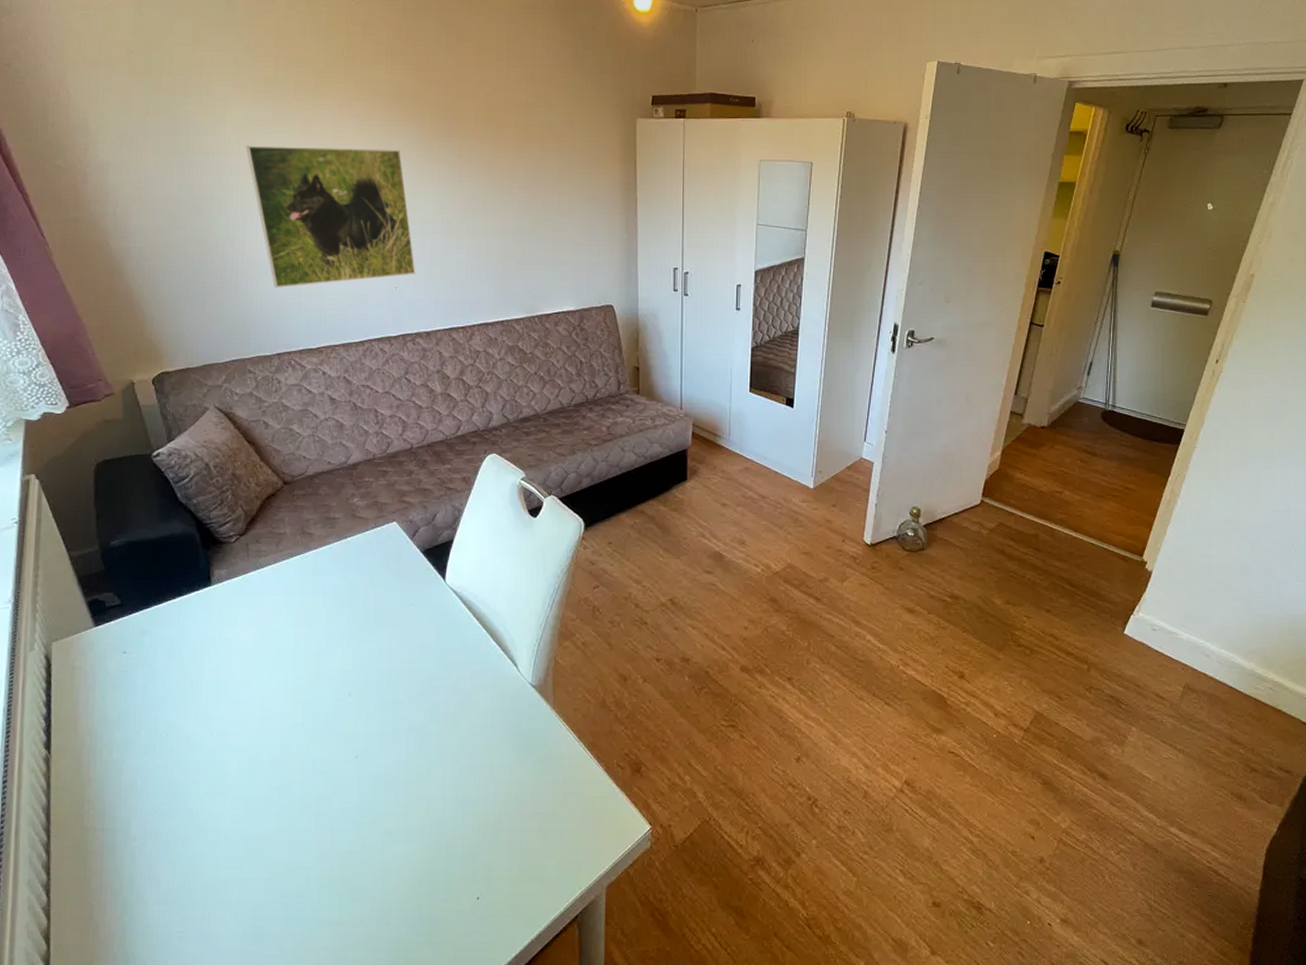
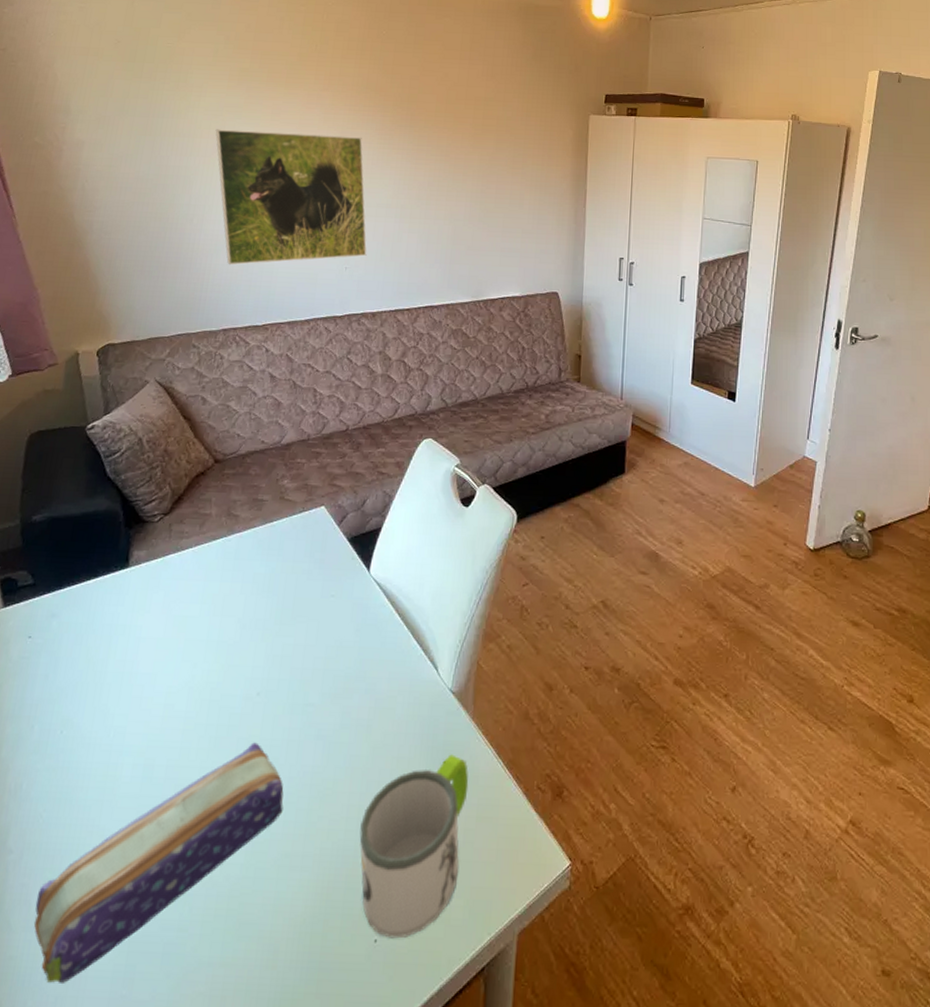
pencil case: none [164,737,383,944] -> present [34,742,284,983]
mug: none [456,740,554,896] -> present [359,754,469,939]

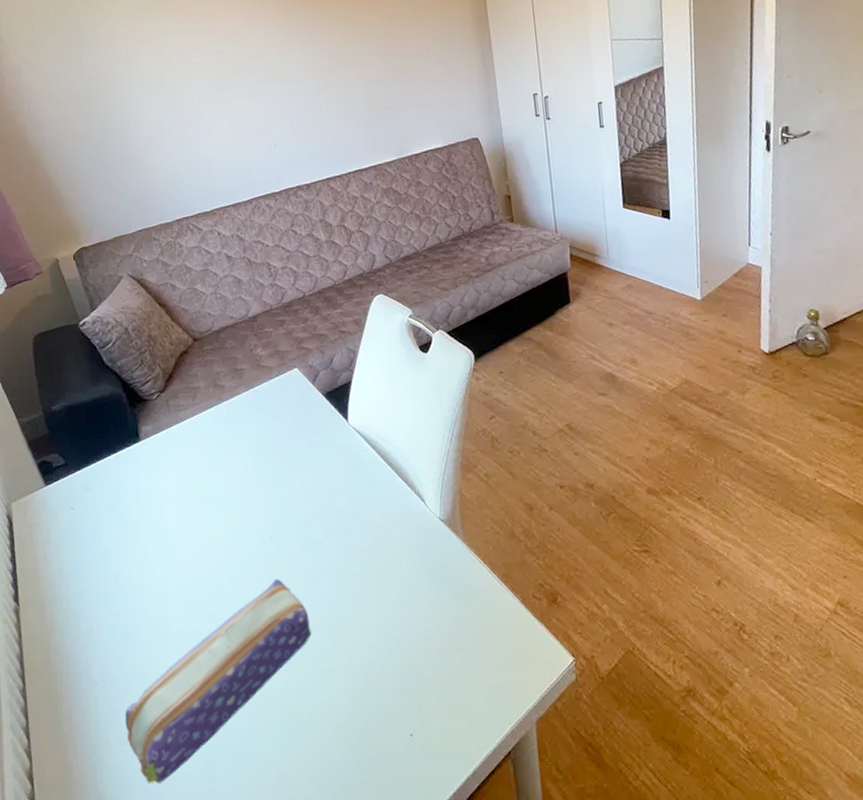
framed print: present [215,129,367,265] -> none [132,16,292,160]
mug: present [359,754,469,939] -> none [380,574,474,732]

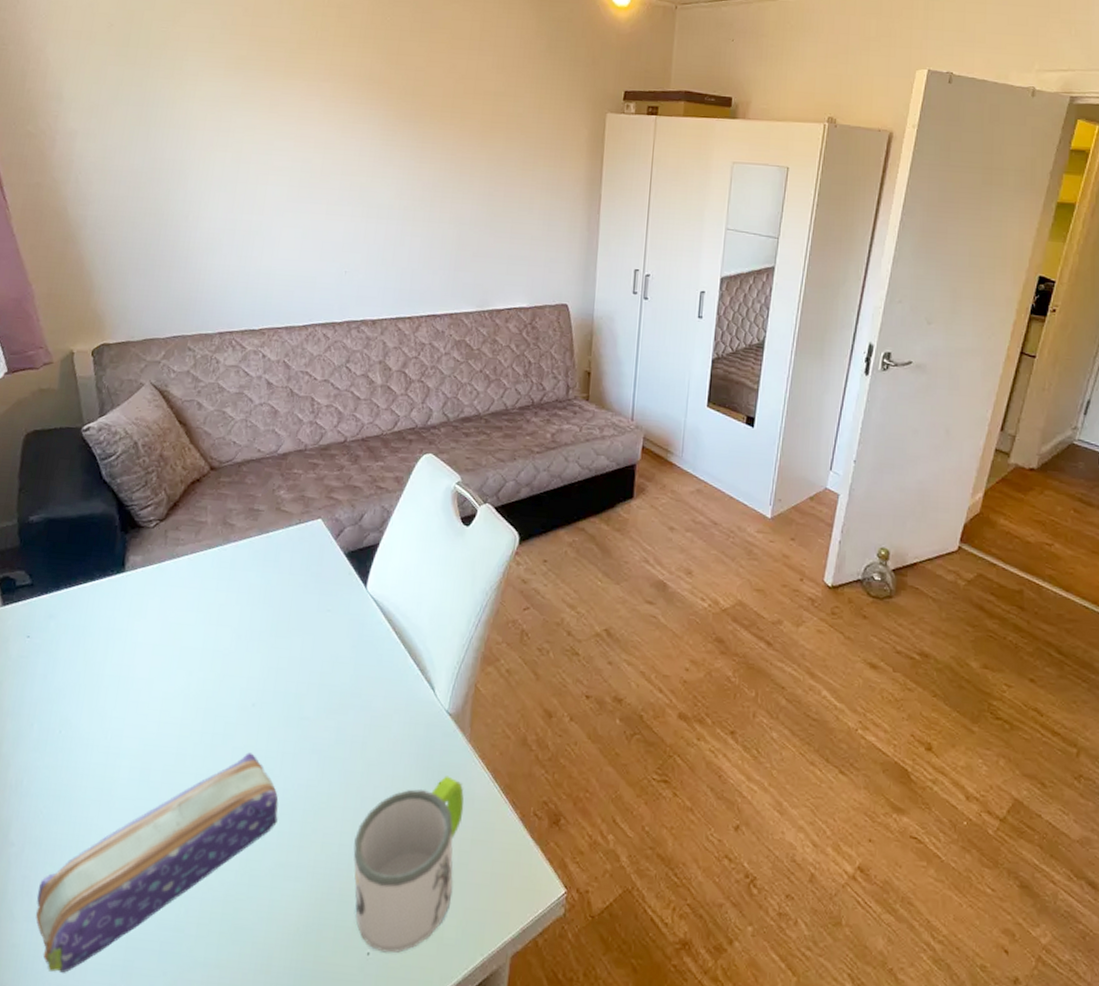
mug: none [380,574,474,732] -> present [353,776,465,953]

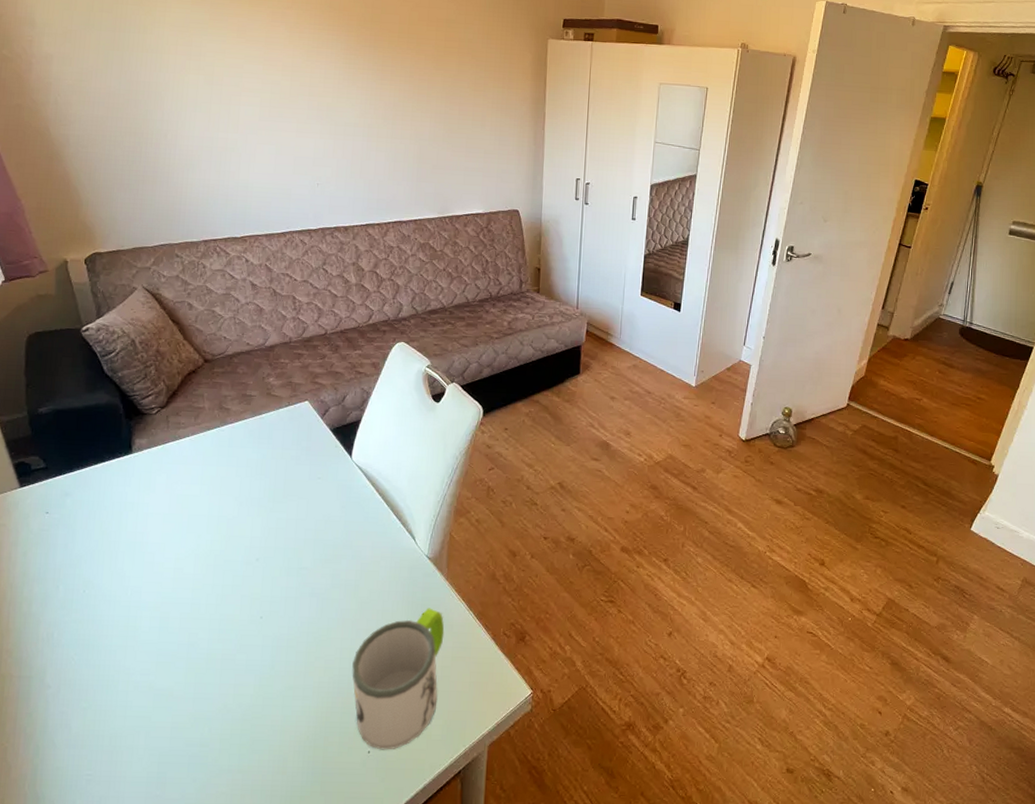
pencil case: present [35,752,279,973] -> none [75,599,285,787]

